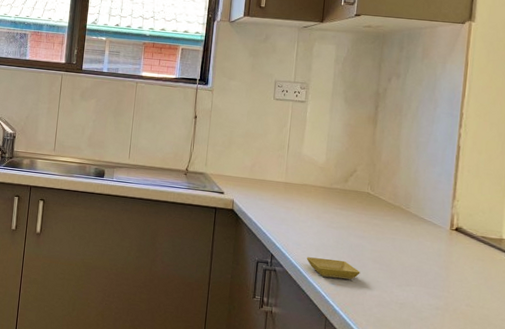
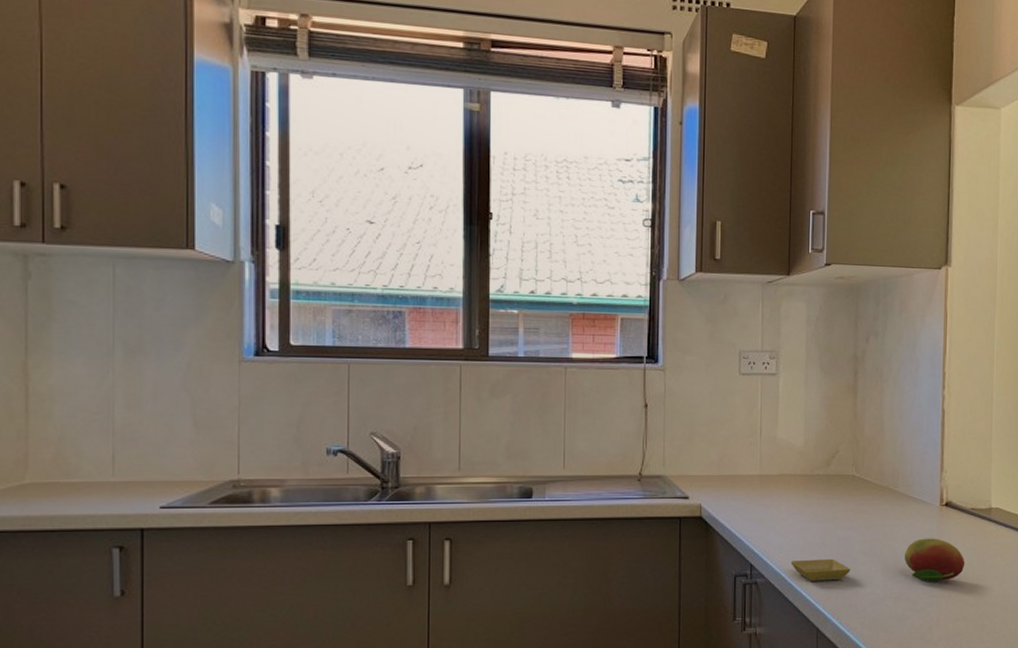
fruit: none [411,256,472,297] -> present [904,538,965,583]

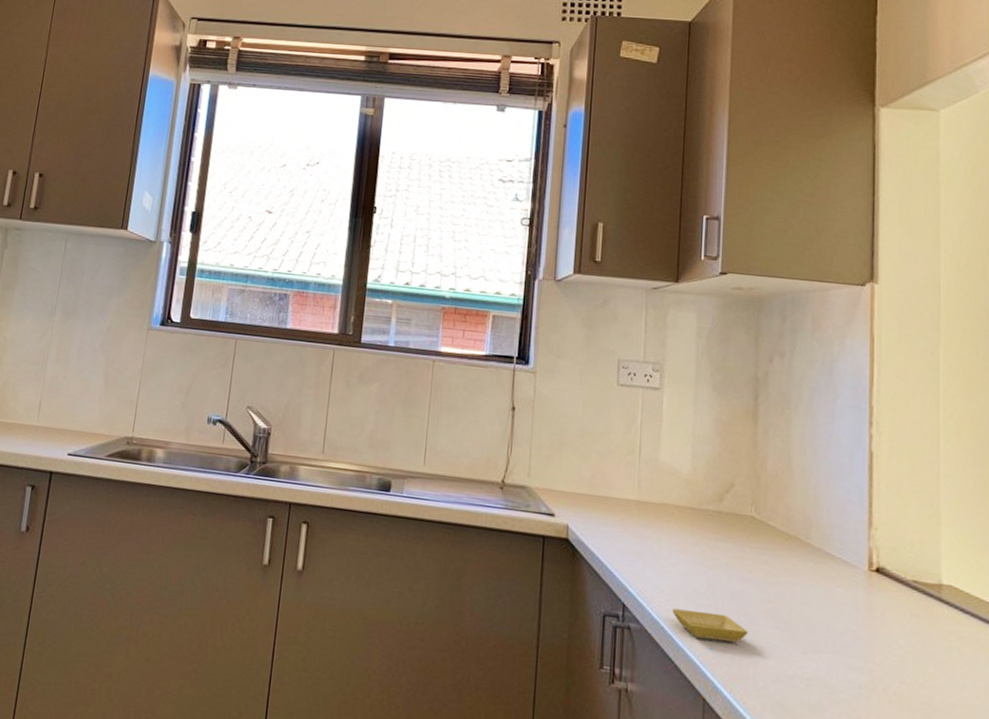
fruit: present [904,538,965,583] -> none [819,608,906,670]

